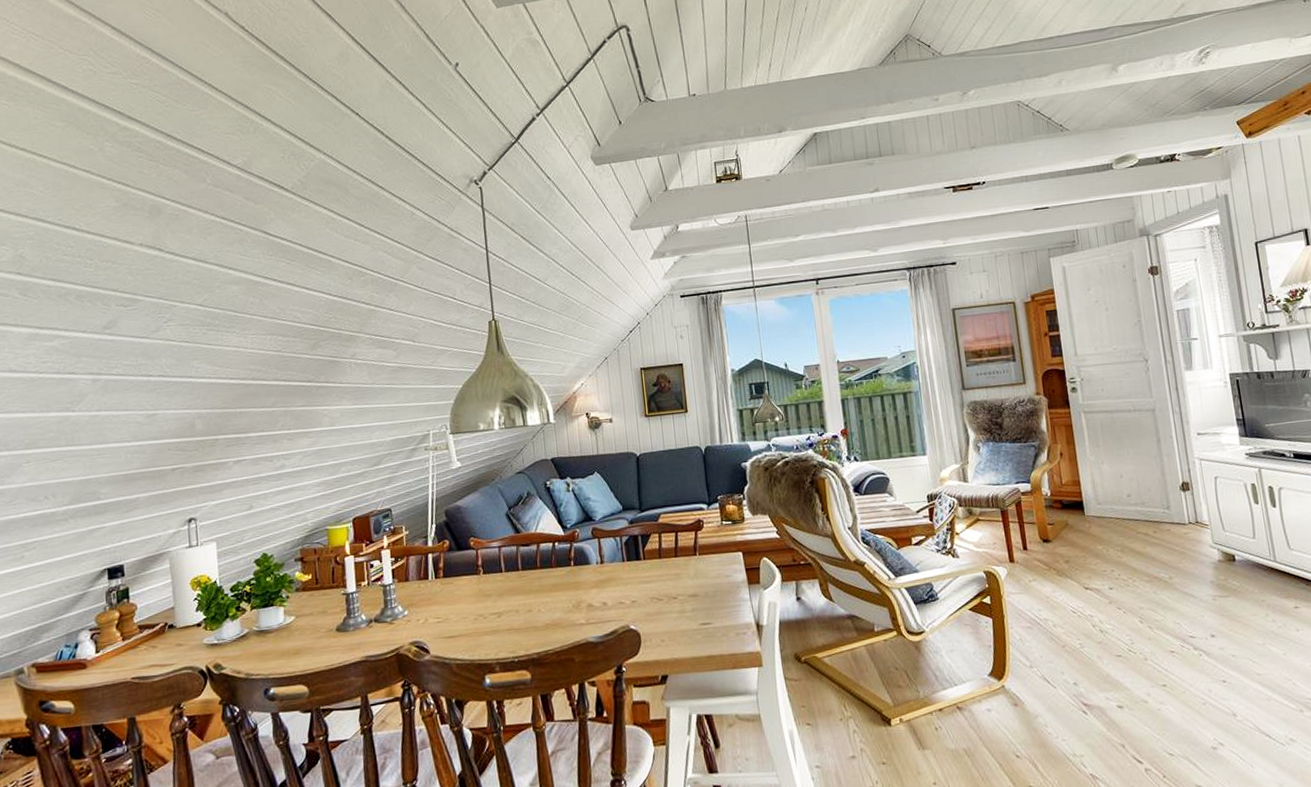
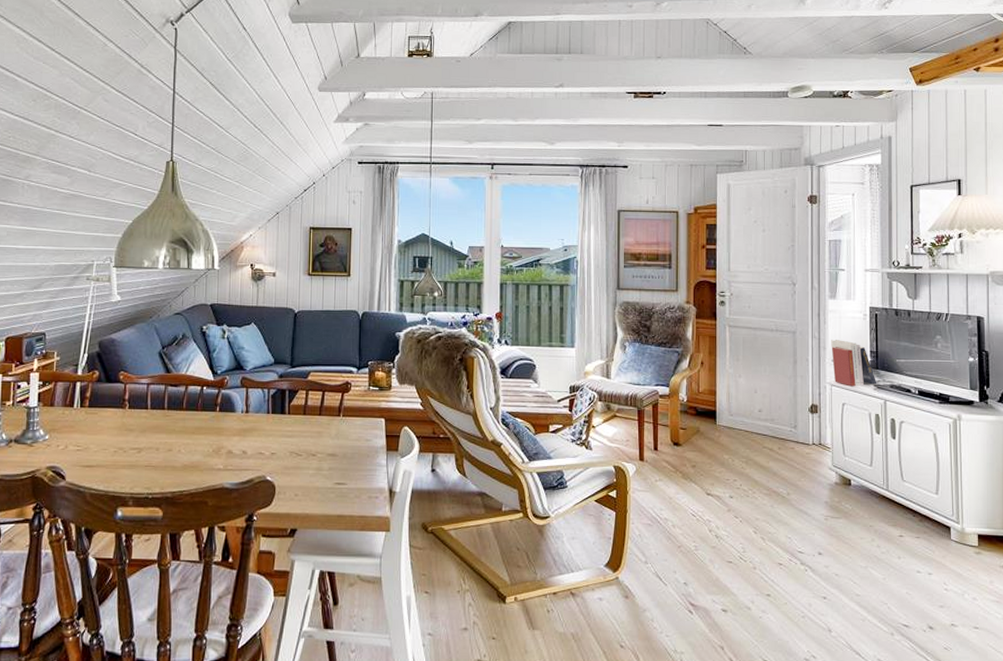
books: none [1193,411,1249,459] -> present [831,340,877,387]

